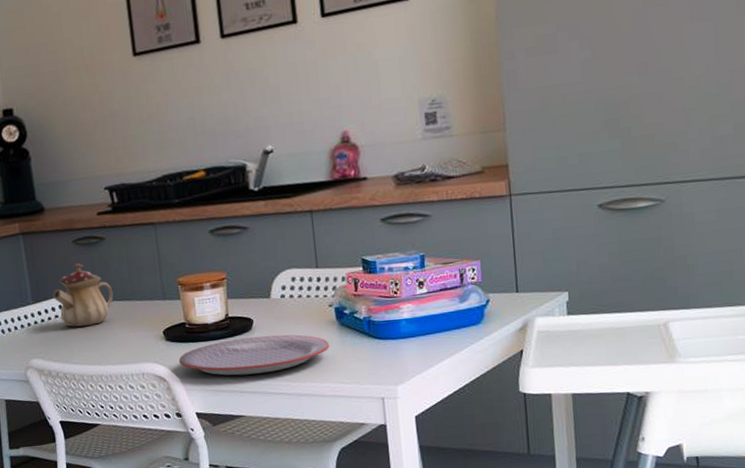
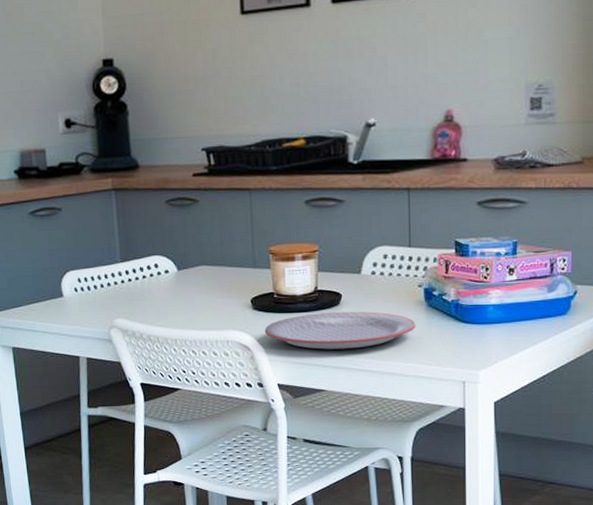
teapot: present [52,263,114,327] -> none [141,224,203,289]

